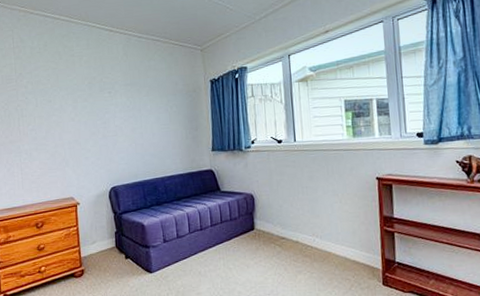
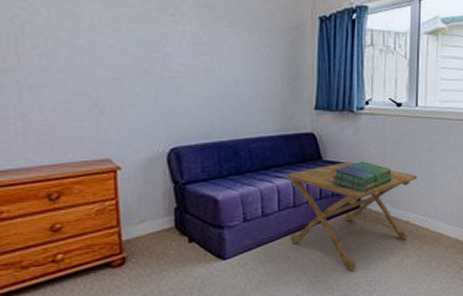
side table: none [192,191,301,285] -> present [285,162,417,272]
stack of books: none [230,190,280,216] -> present [333,161,392,192]

